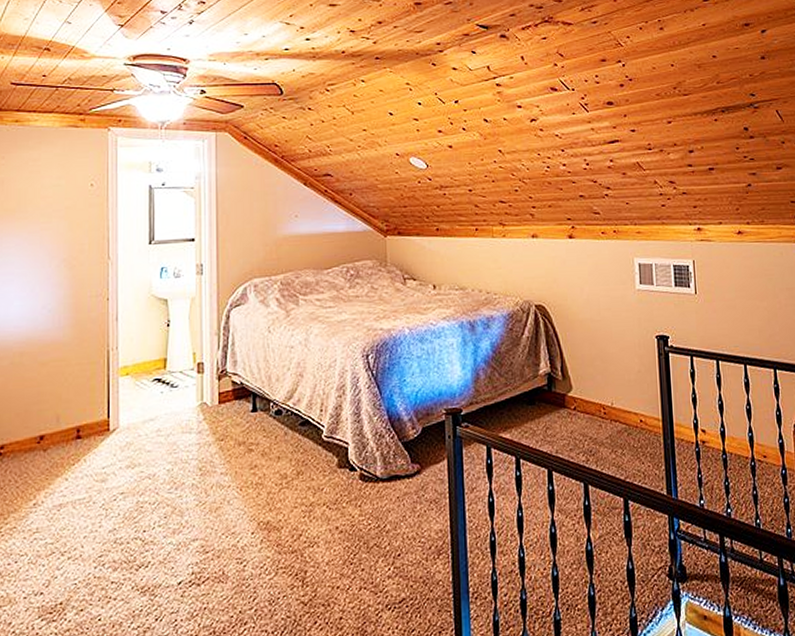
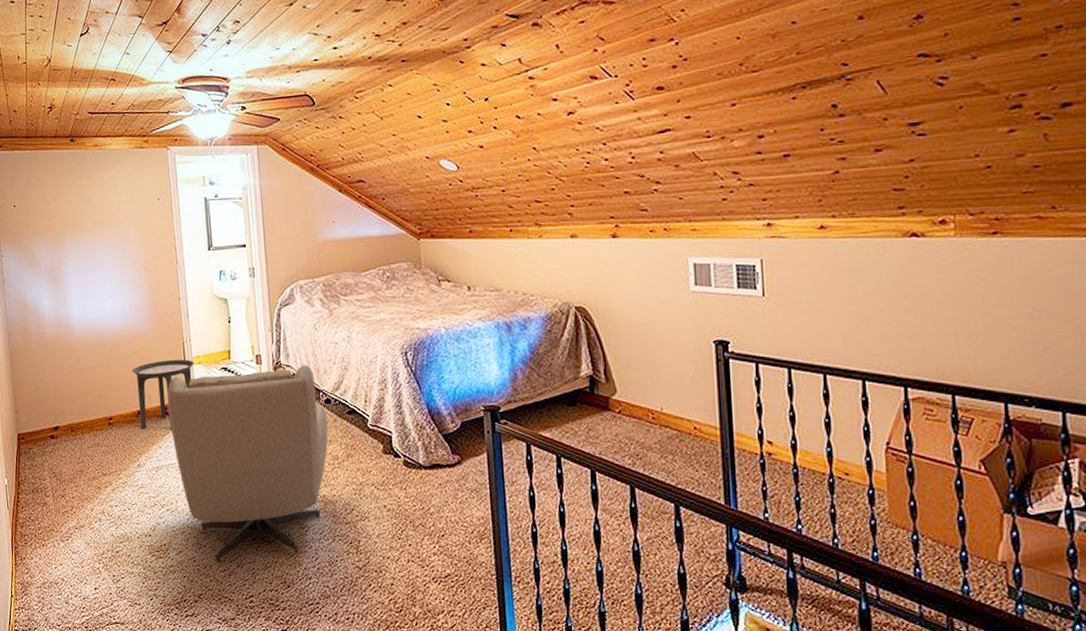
side table: none [37,370,120,458] -> present [132,359,194,430]
armchair: none [81,372,277,618] -> present [167,365,328,562]

